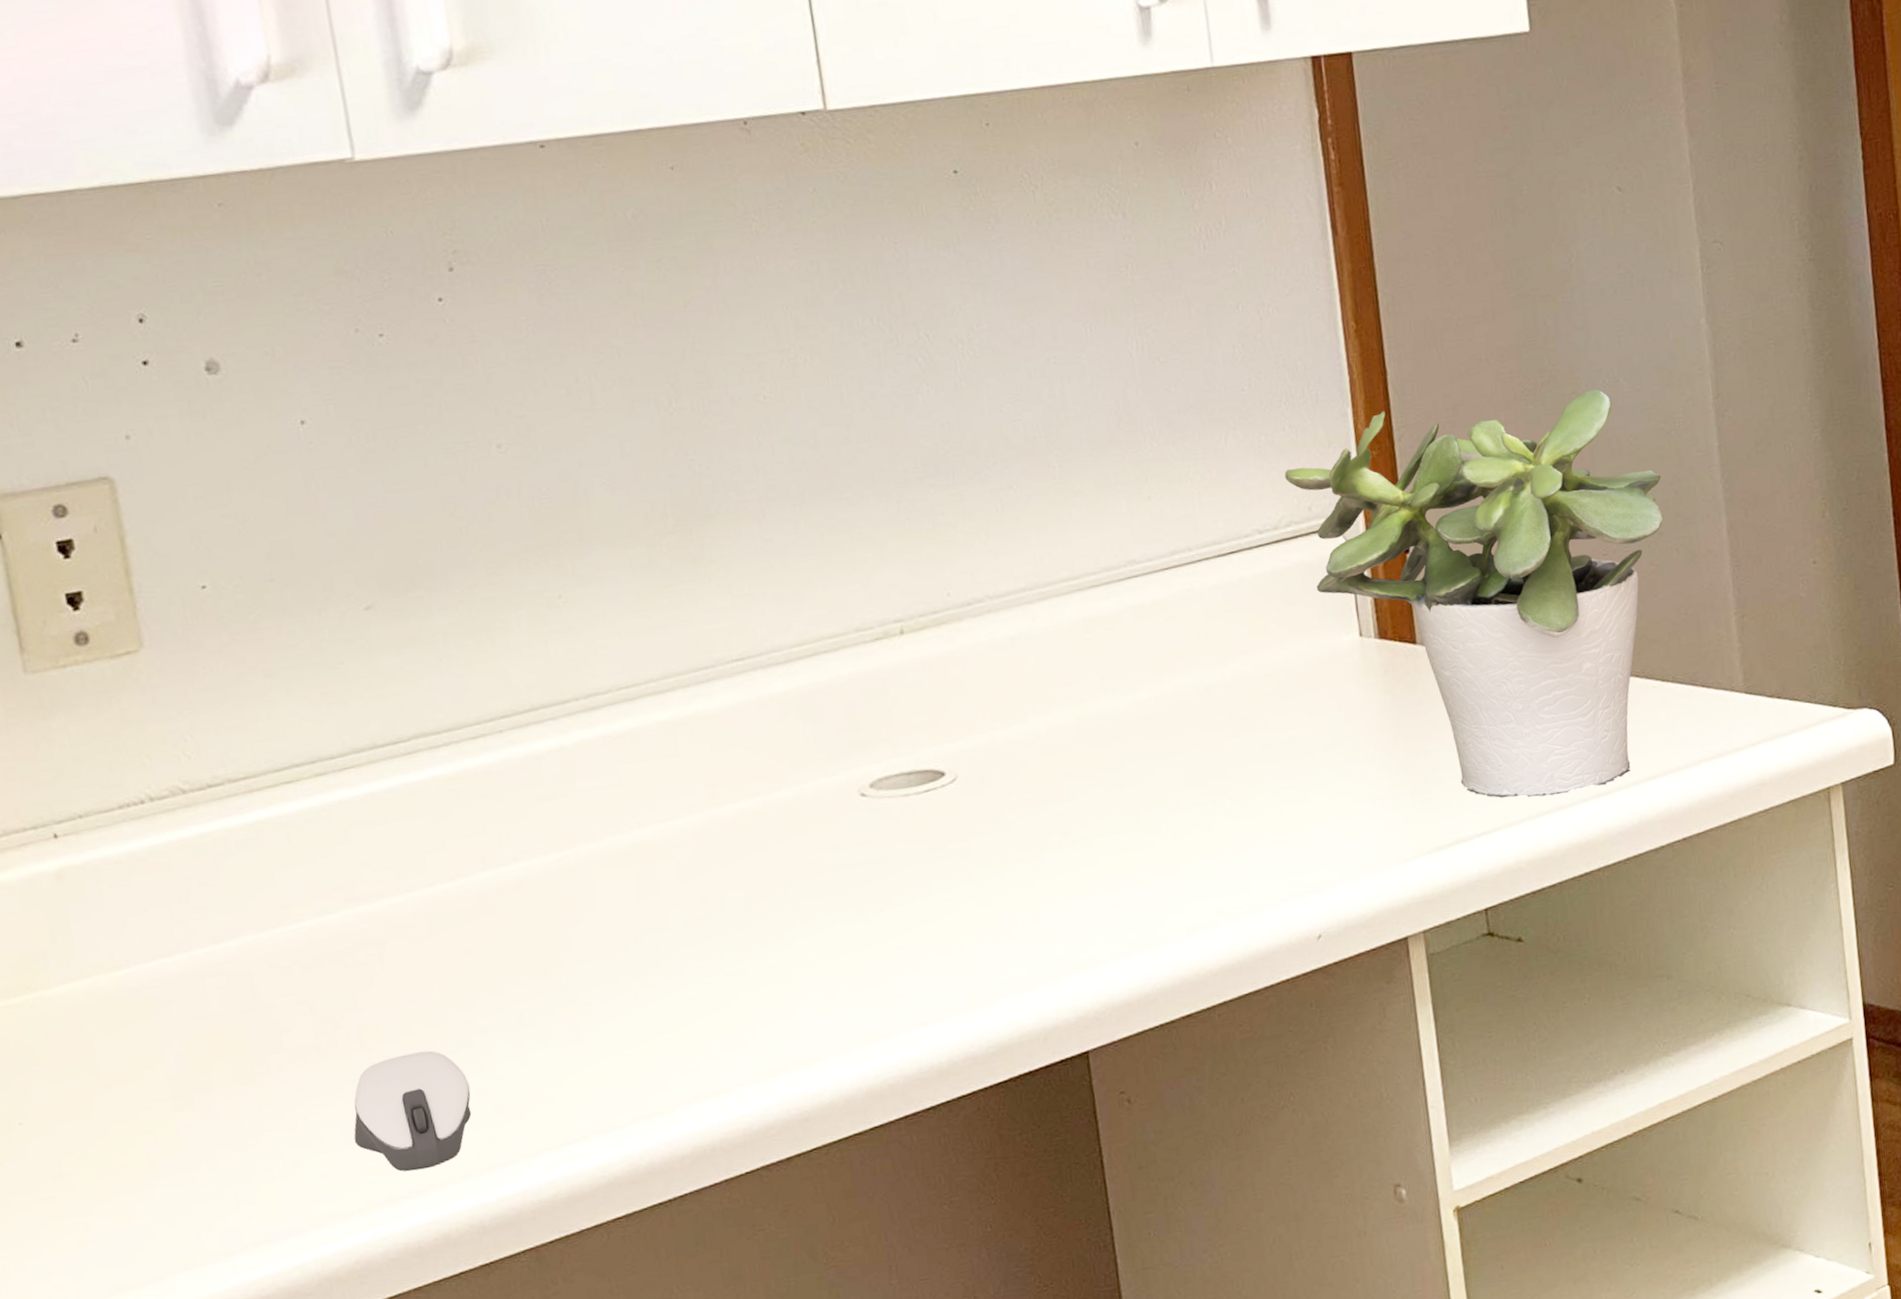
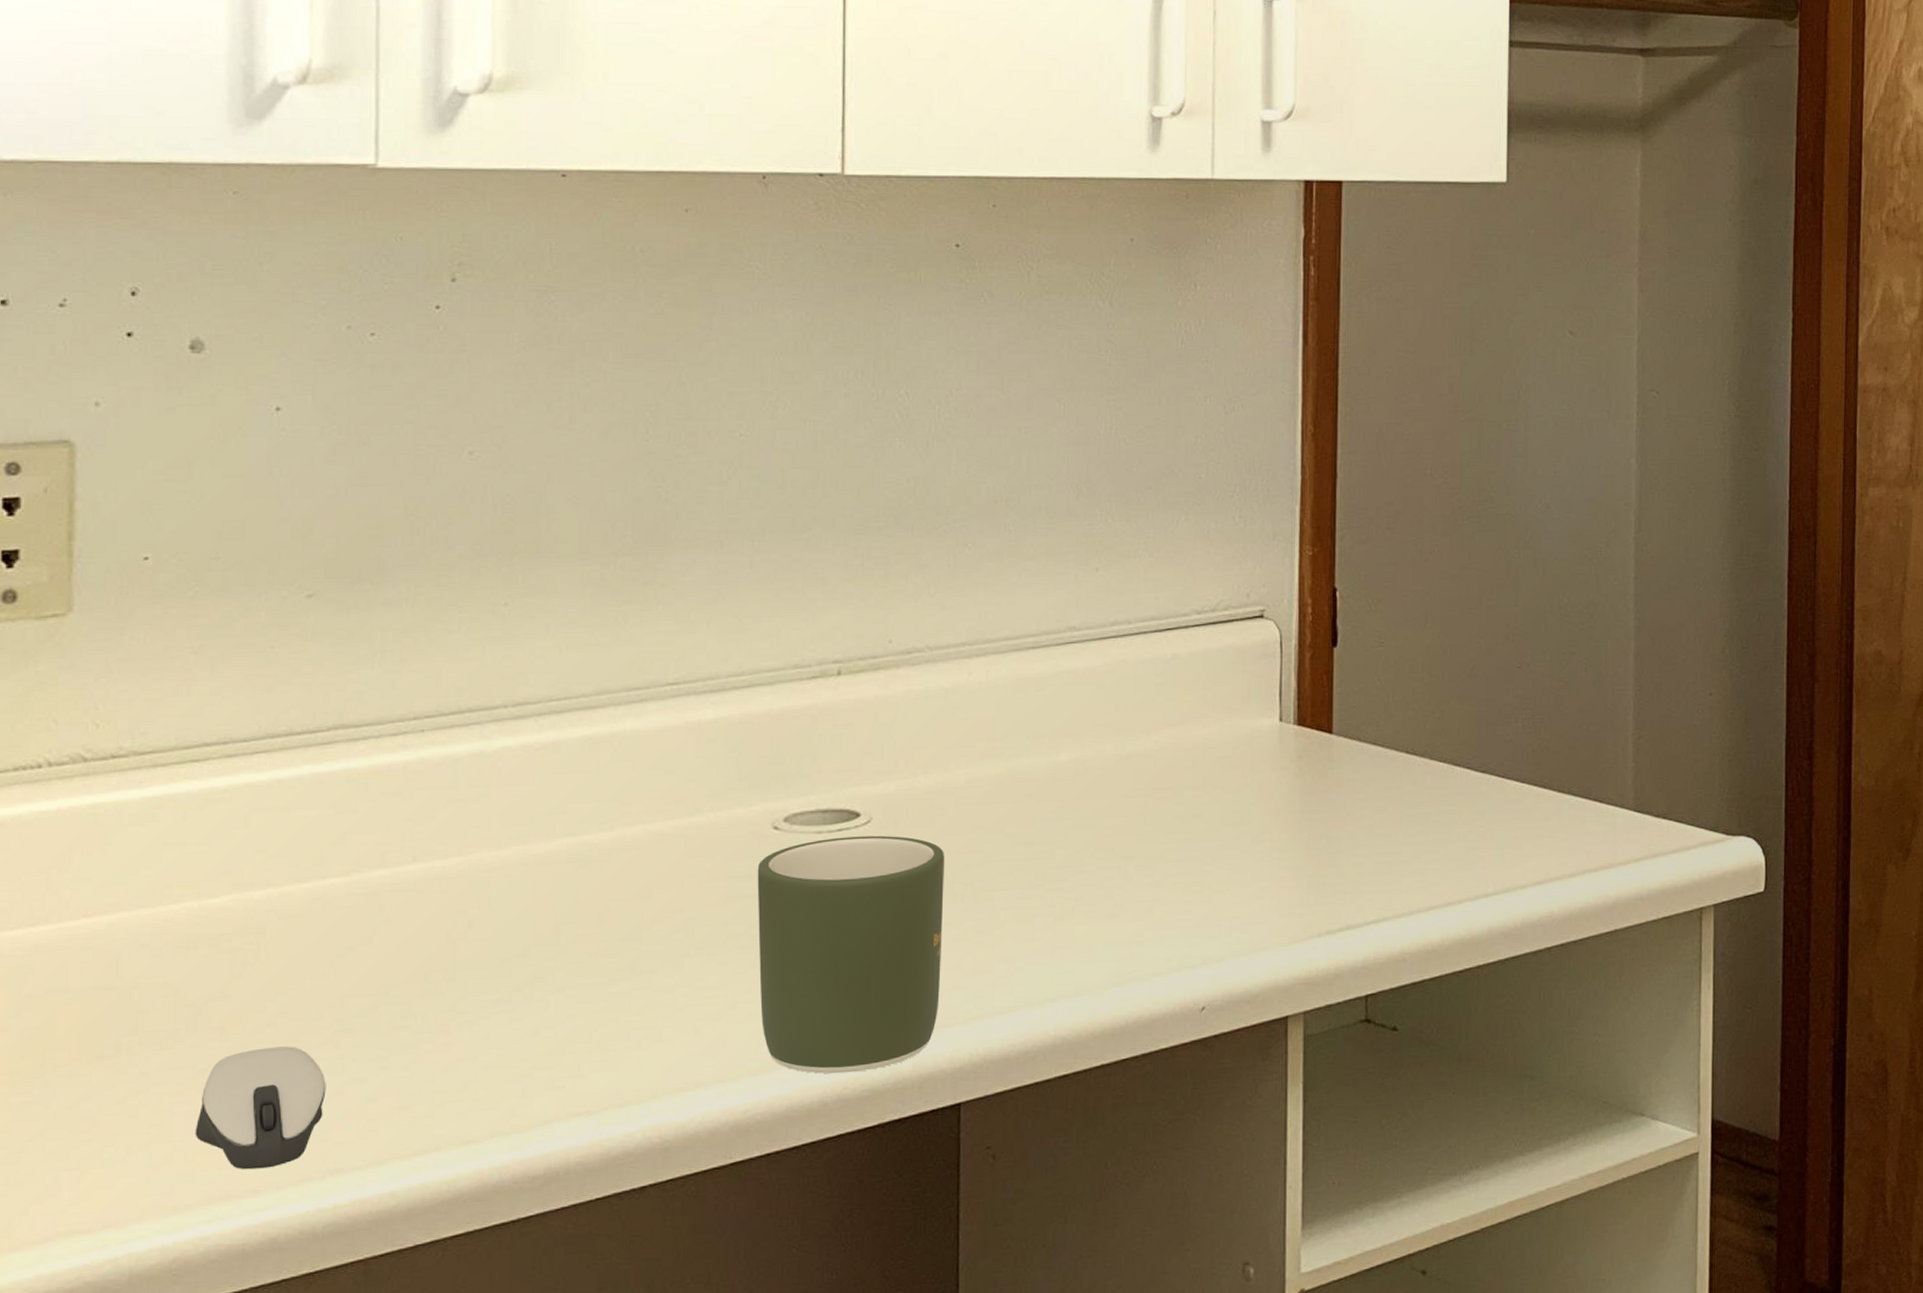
mug: none [851,791,1053,1034] -> present [757,835,945,1074]
potted plant: present [1285,388,1664,798] -> none [1229,511,1579,892]

